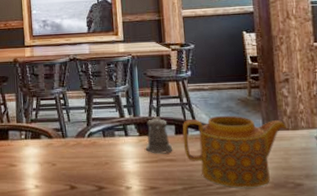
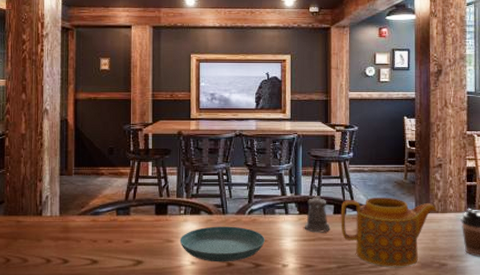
saucer: none [22,149,106,186] -> present [179,226,265,262]

